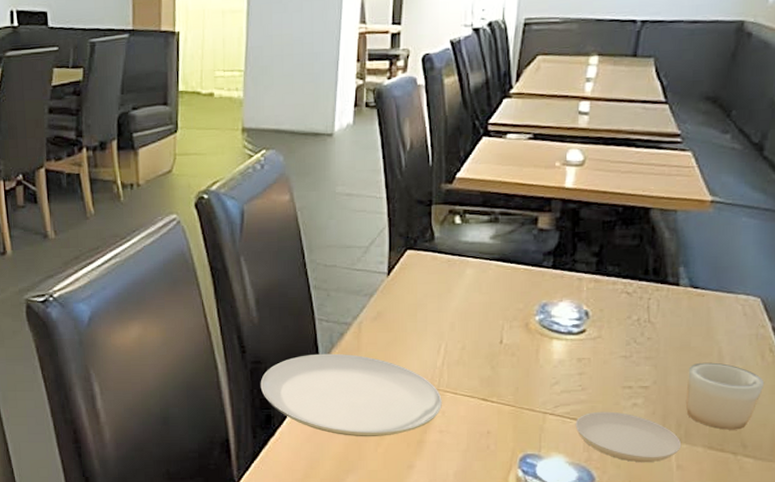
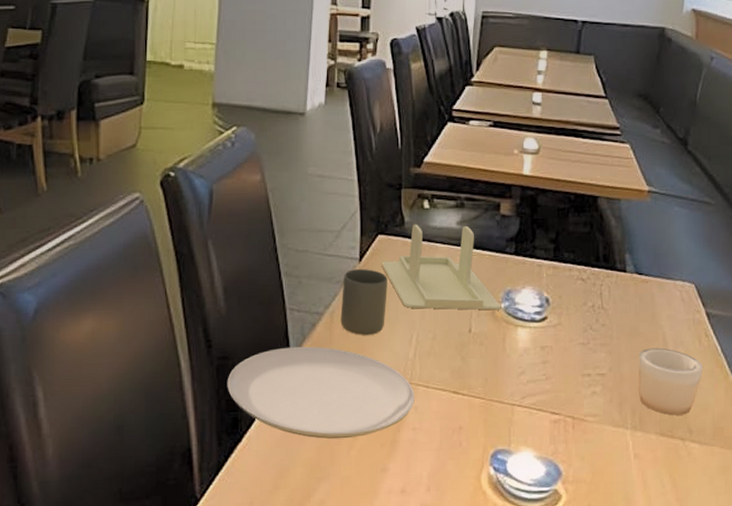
cup: none [368,283,416,344] -> present [340,269,388,335]
napkin holder: none [410,239,536,323] -> present [381,224,501,311]
saucer: present [575,411,682,463] -> none [541,400,637,454]

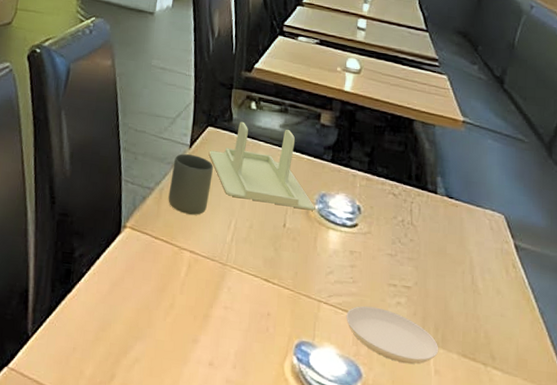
plate: present [227,346,415,439] -> none [64,213,229,306]
saucer: none [541,400,637,454] -> present [346,306,439,364]
cup: present [638,348,704,416] -> none [442,269,510,341]

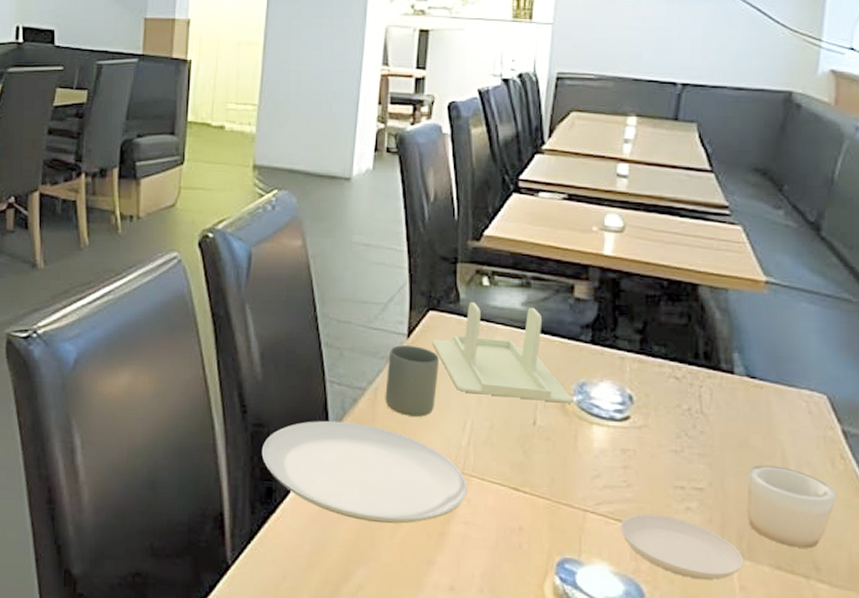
plate: none [64,213,229,306] -> present [261,420,467,524]
cup: none [442,269,510,341] -> present [746,465,837,549]

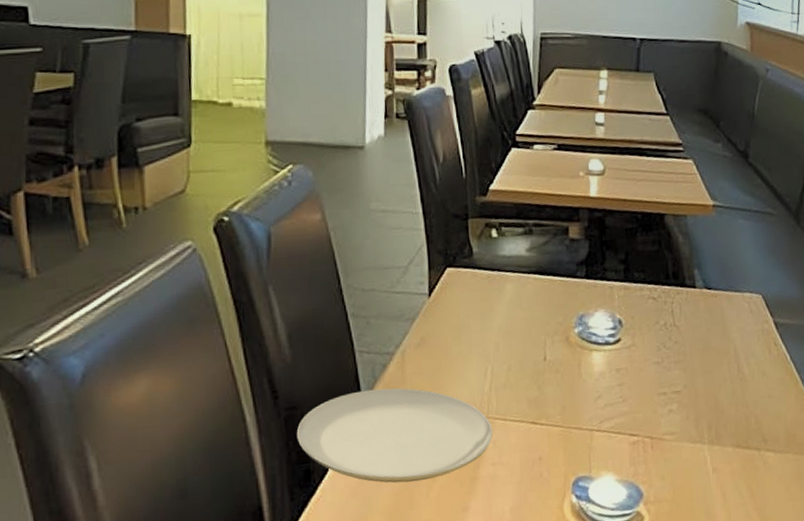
cup: present [385,345,439,417] -> none [412,303,460,373]
napkin holder: present [432,301,573,404] -> none [451,253,575,341]
saucer: present [620,513,745,581] -> none [620,420,714,471]
cup: present [746,465,837,549] -> none [711,360,774,427]

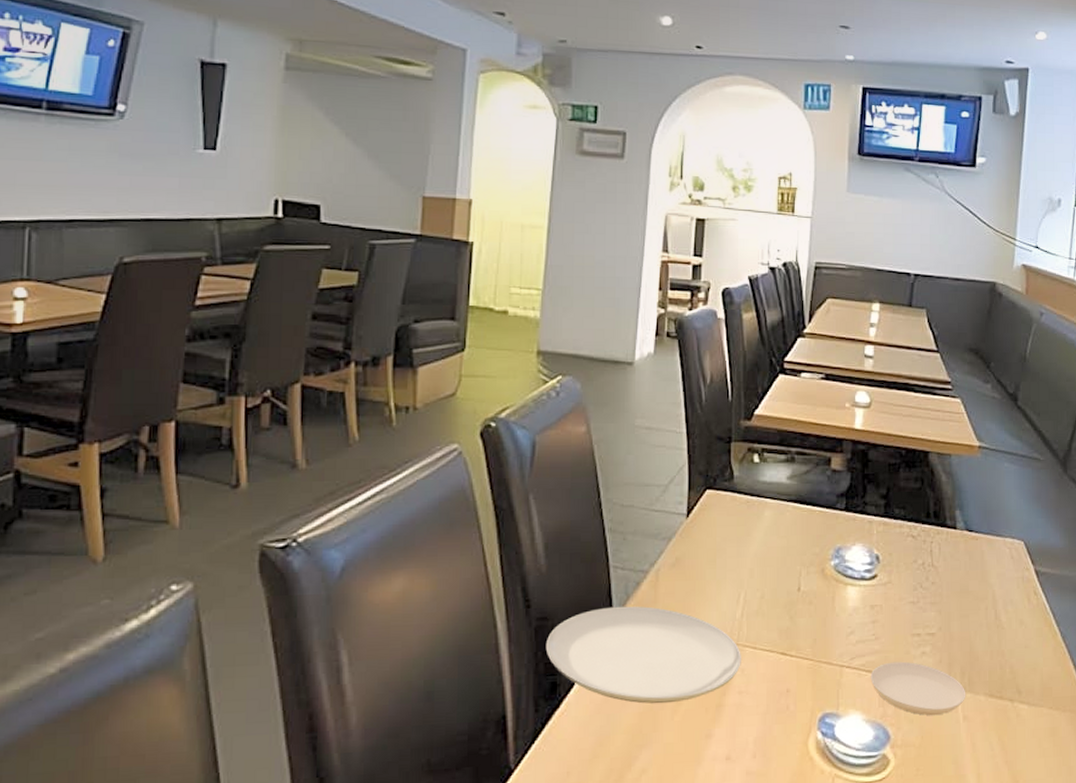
saucer: none [620,420,714,471] -> present [870,661,966,716]

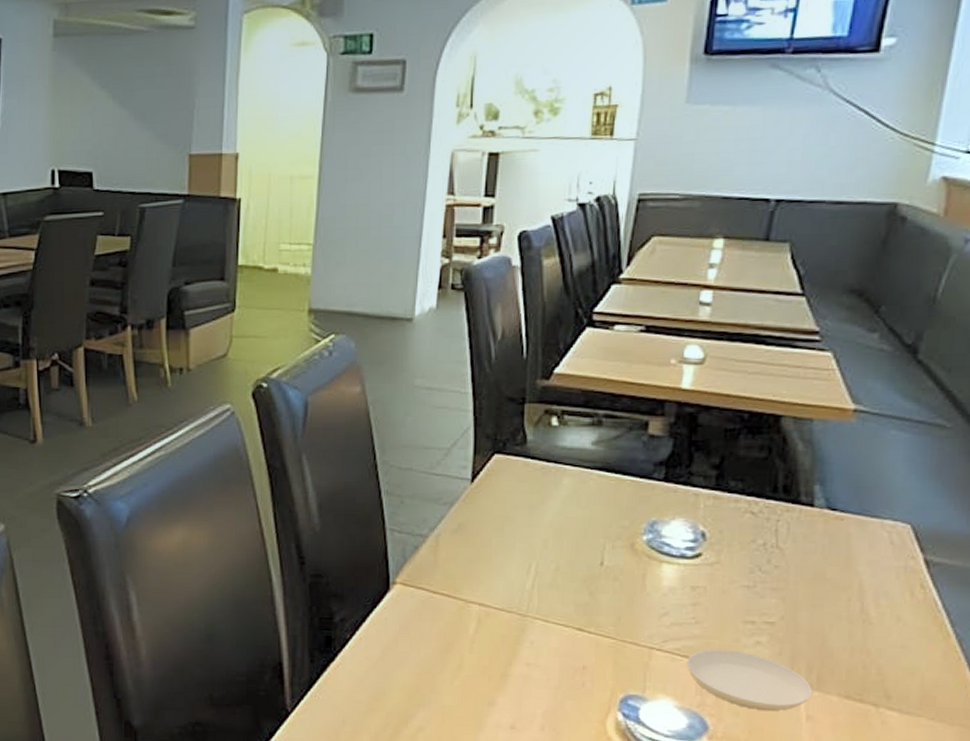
plate: present [545,606,741,704] -> none [320,569,531,667]

